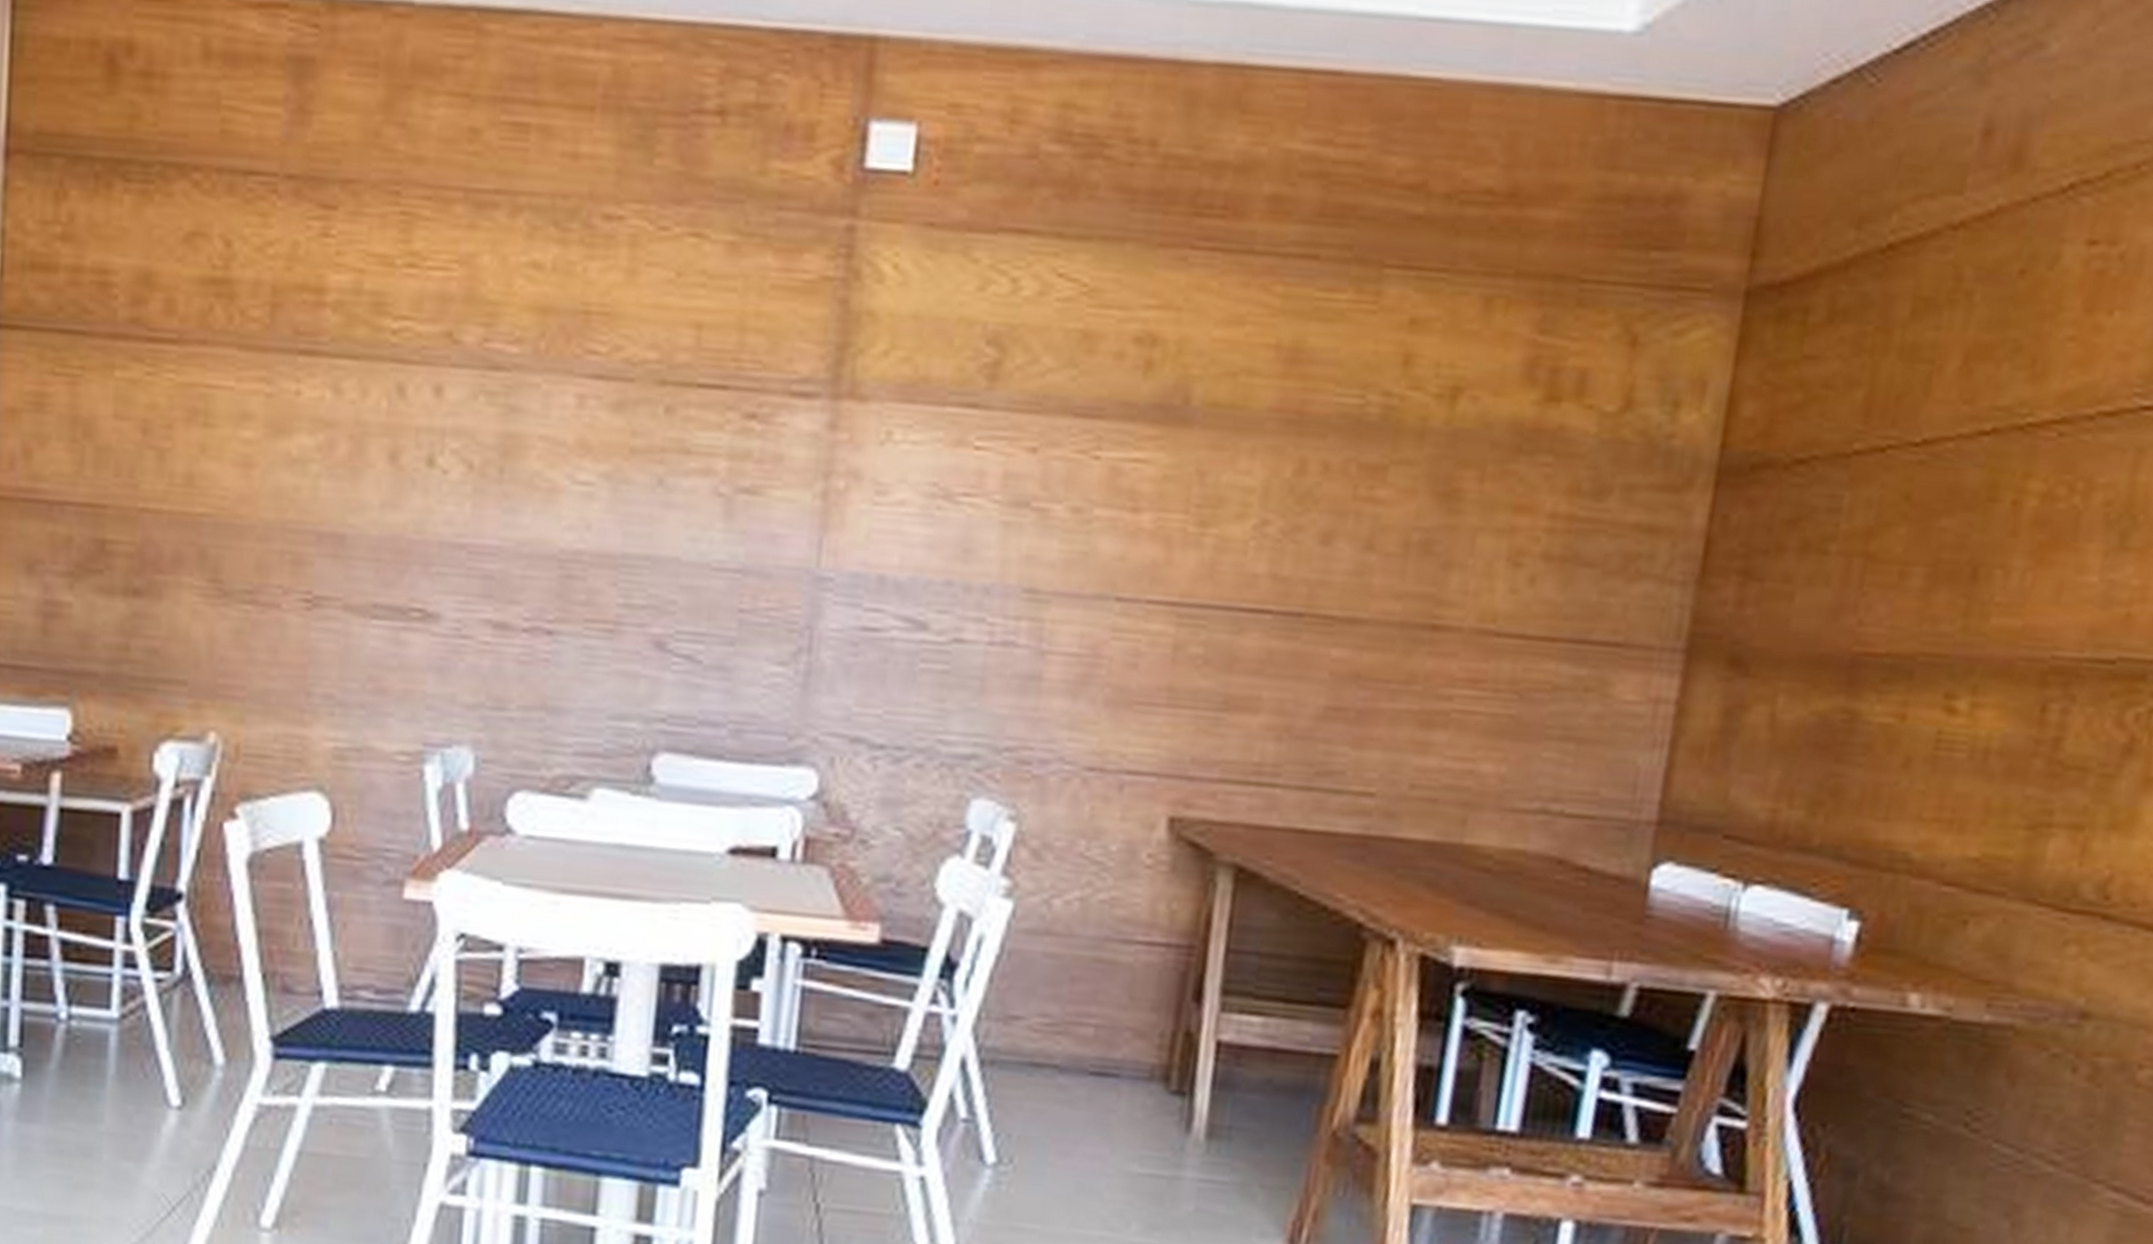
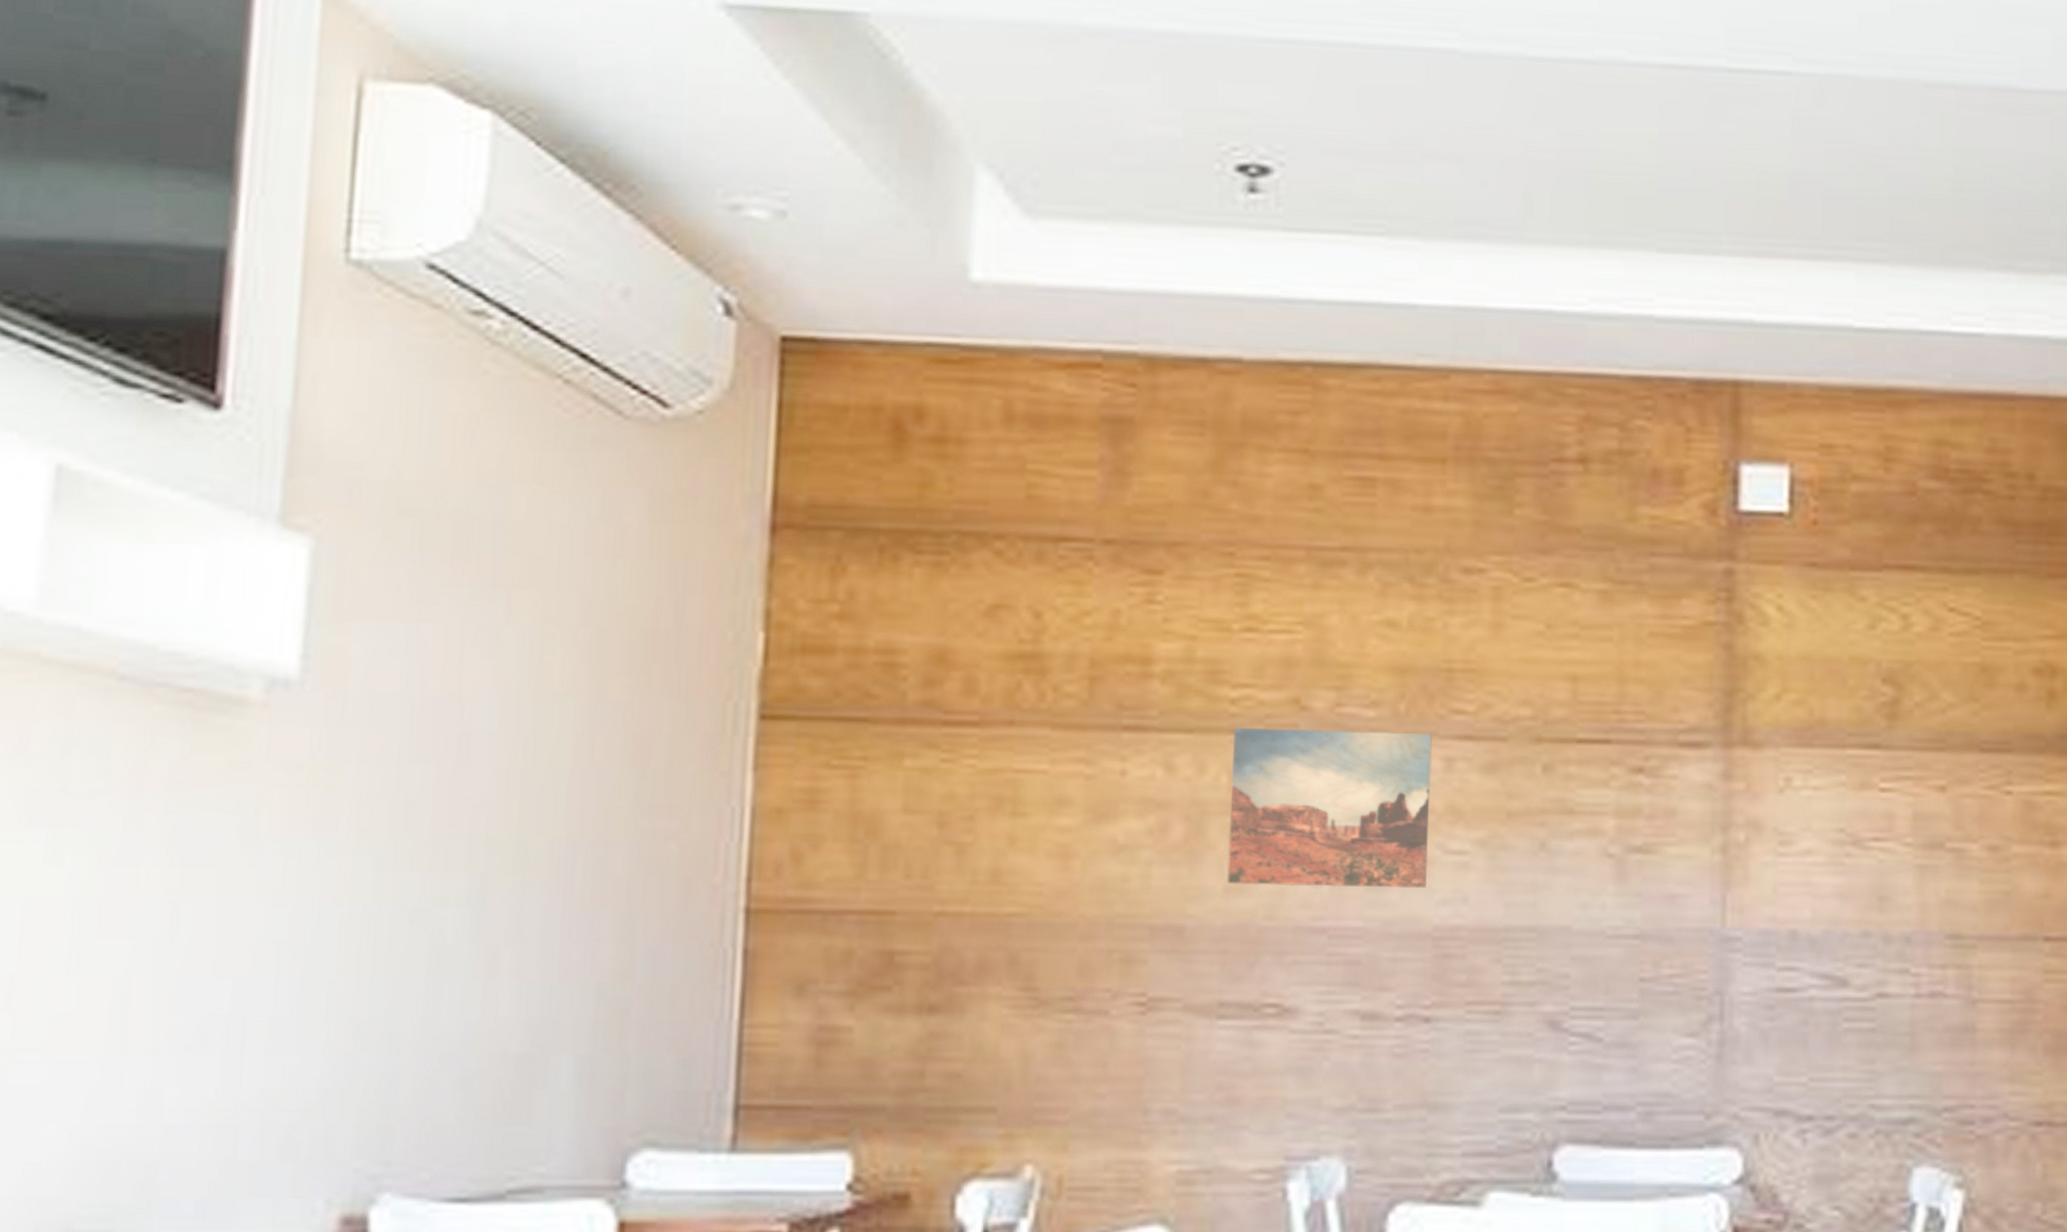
wall art: none [383,357,568,515] -> present [1227,728,1432,889]

